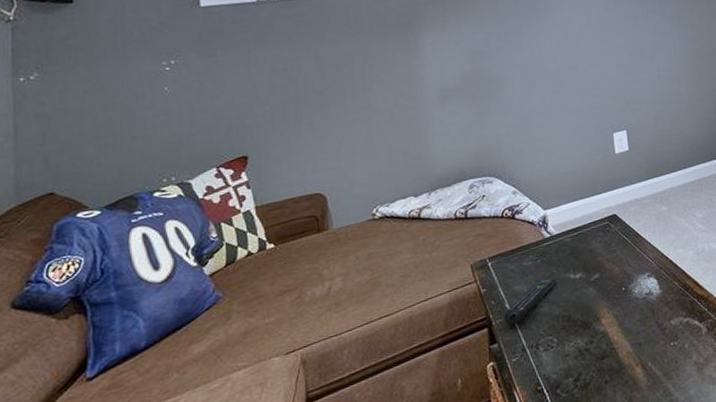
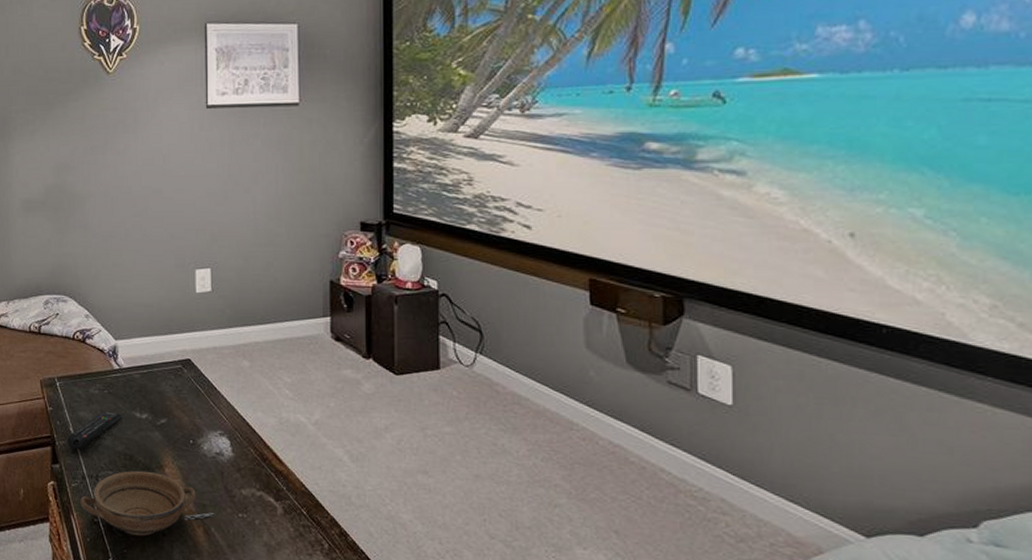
bowl: none [522,326,651,392] -> present [80,470,215,537]

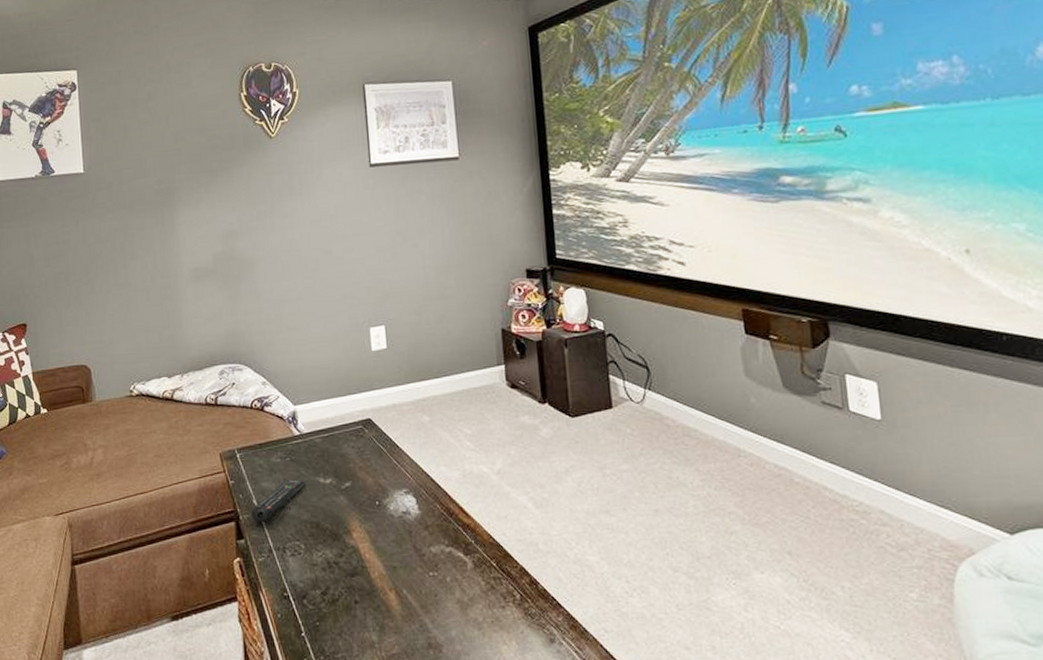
bowl: present [80,470,215,537] -> none [268,537,406,606]

